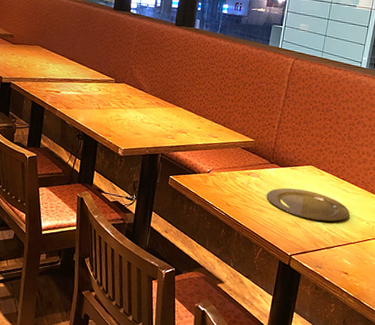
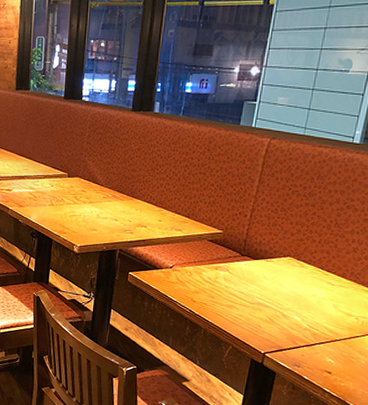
plate: present [266,187,350,222] -> none [237,281,335,317]

